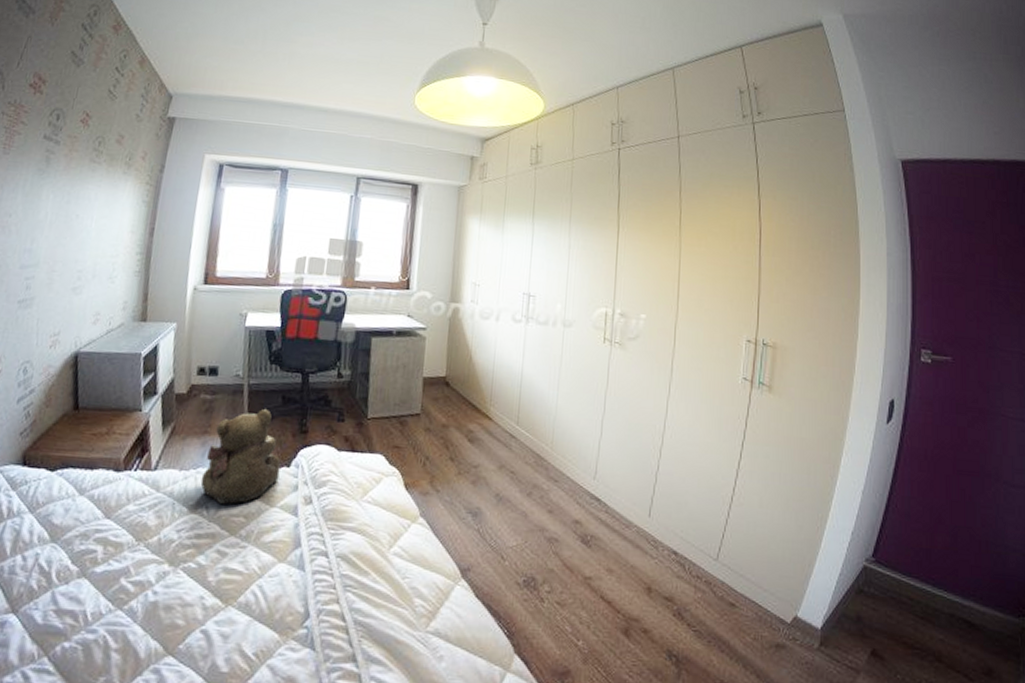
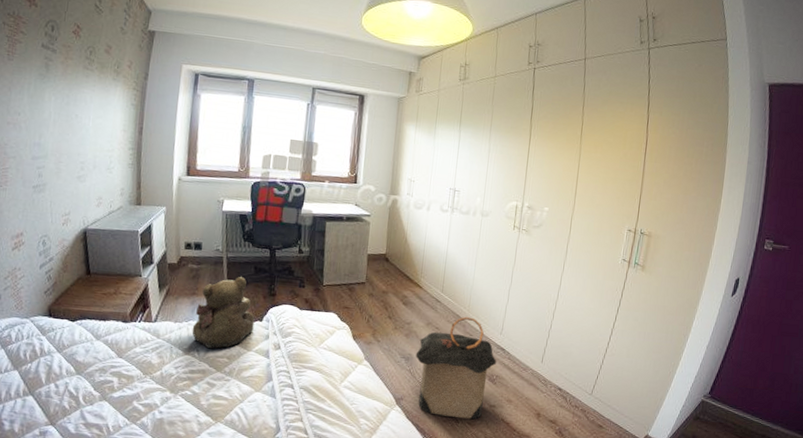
laundry hamper: none [485,456,591,598] -> present [415,316,497,420]

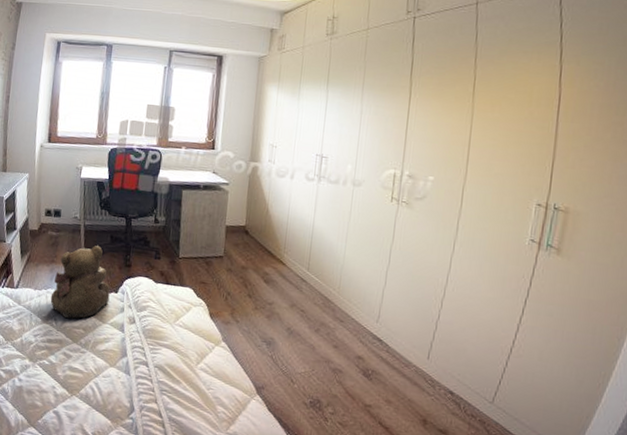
laundry hamper: present [415,316,497,420] -> none [278,299,373,420]

